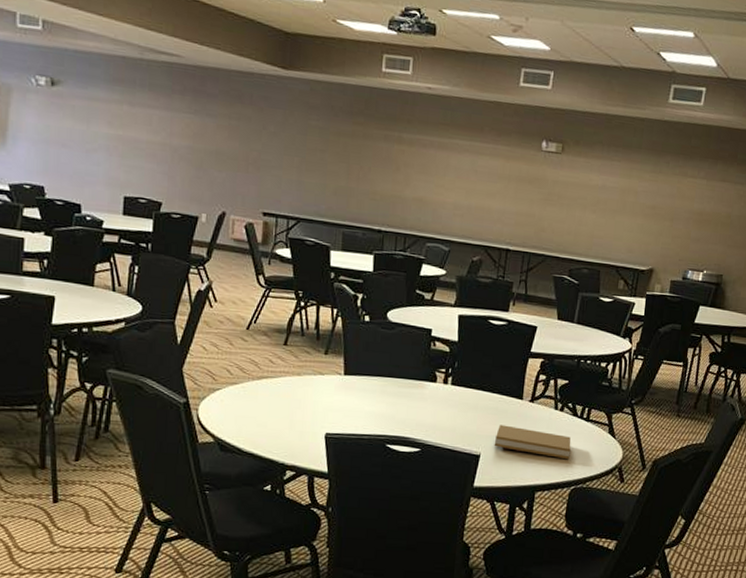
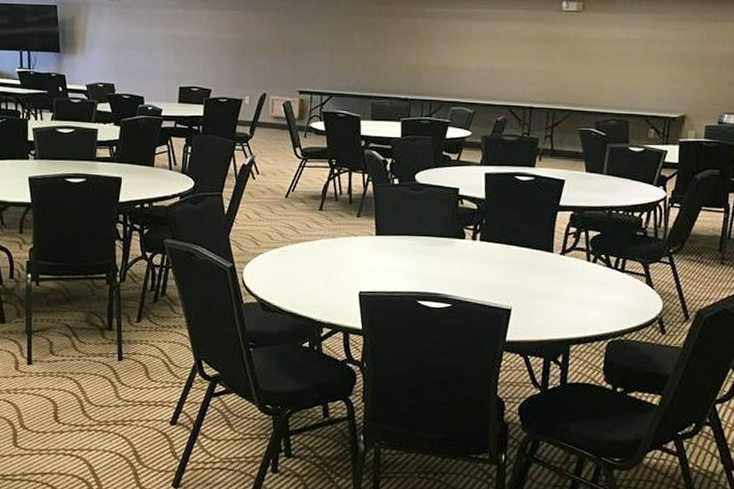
book: present [494,424,571,459] -> none [525,278,606,311]

